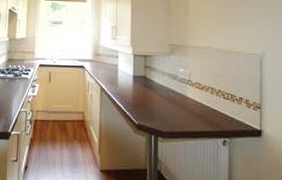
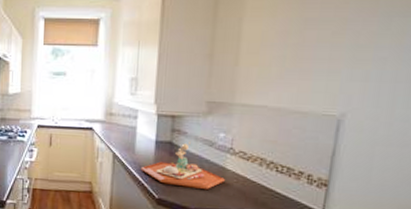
food tray: none [123,75,187,116] -> present [140,141,225,190]

